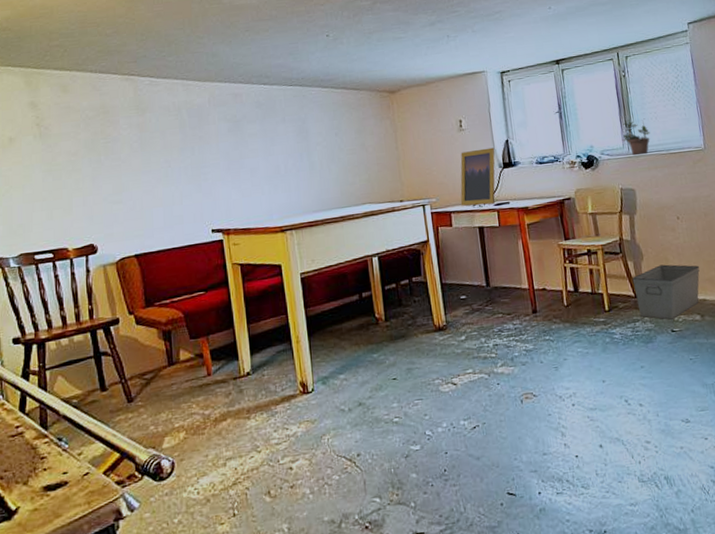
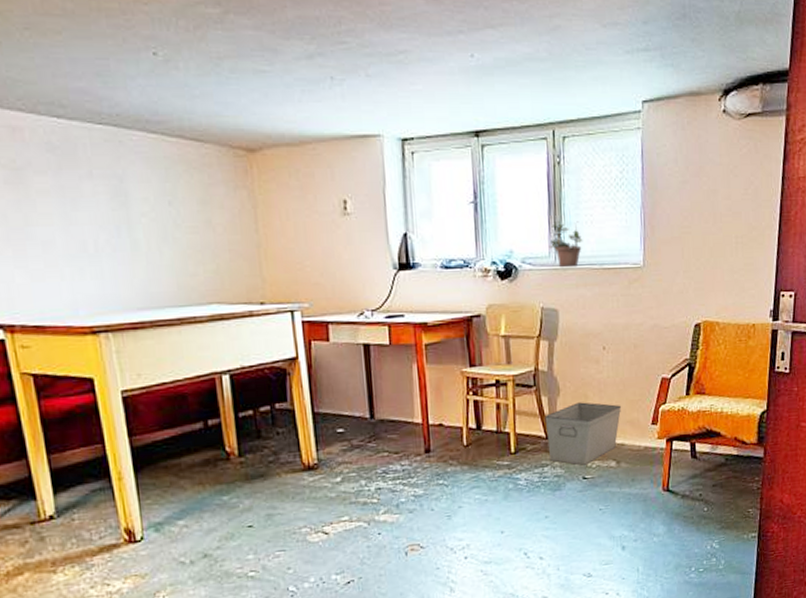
picture frame: present [460,147,495,206] -> none [341,241,389,317]

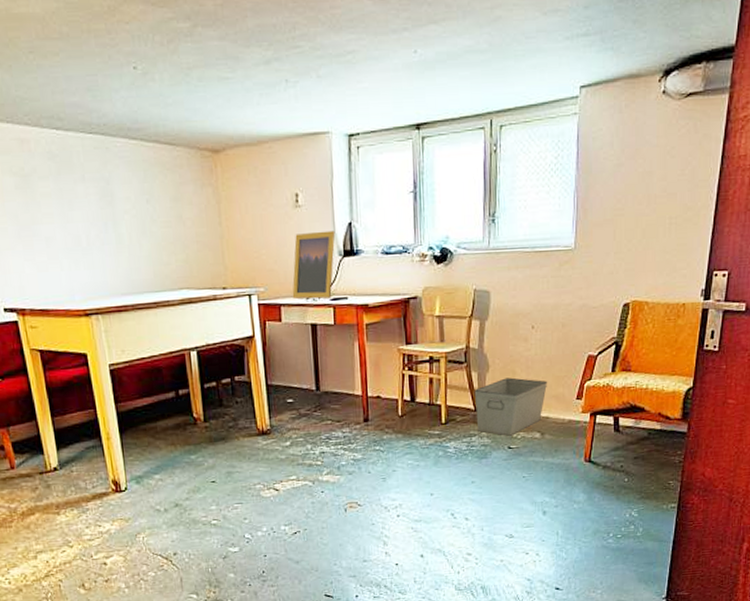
picture frame: none [341,241,389,317] -> present [292,230,335,299]
potted plant: present [548,220,583,268] -> none [483,206,516,252]

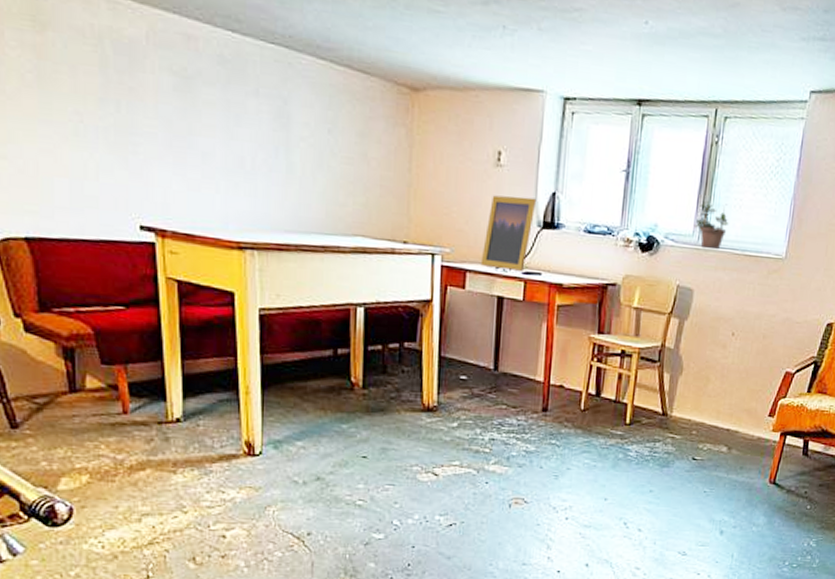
storage bin: present [474,377,548,436] -> none [663,384,742,446]
potted plant: none [483,206,516,252] -> present [693,200,729,250]

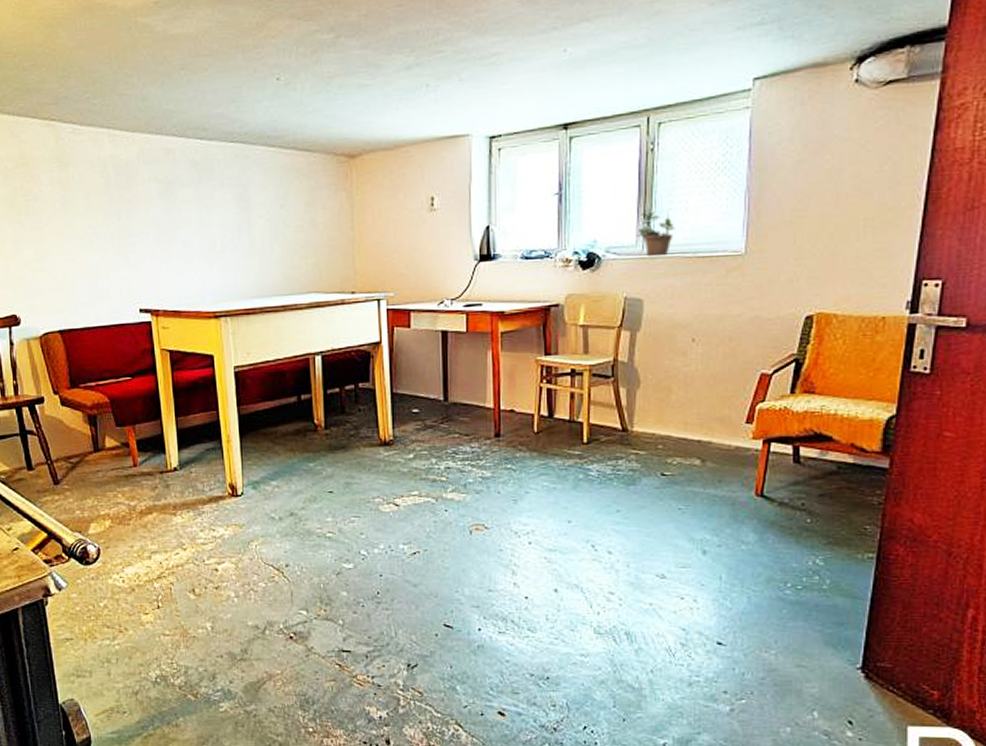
picture frame: present [480,195,537,271] -> none [423,234,472,305]

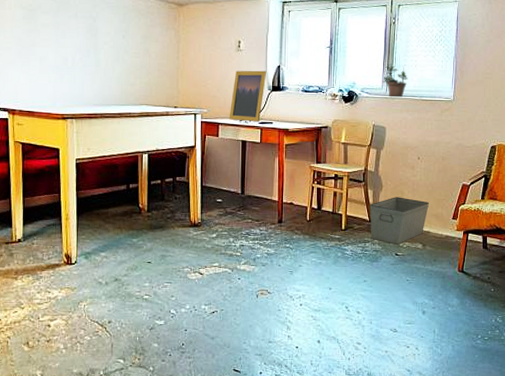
picture frame: none [423,234,472,305] -> present [229,70,267,122]
storage bin: none [622,395,711,461] -> present [369,197,430,245]

